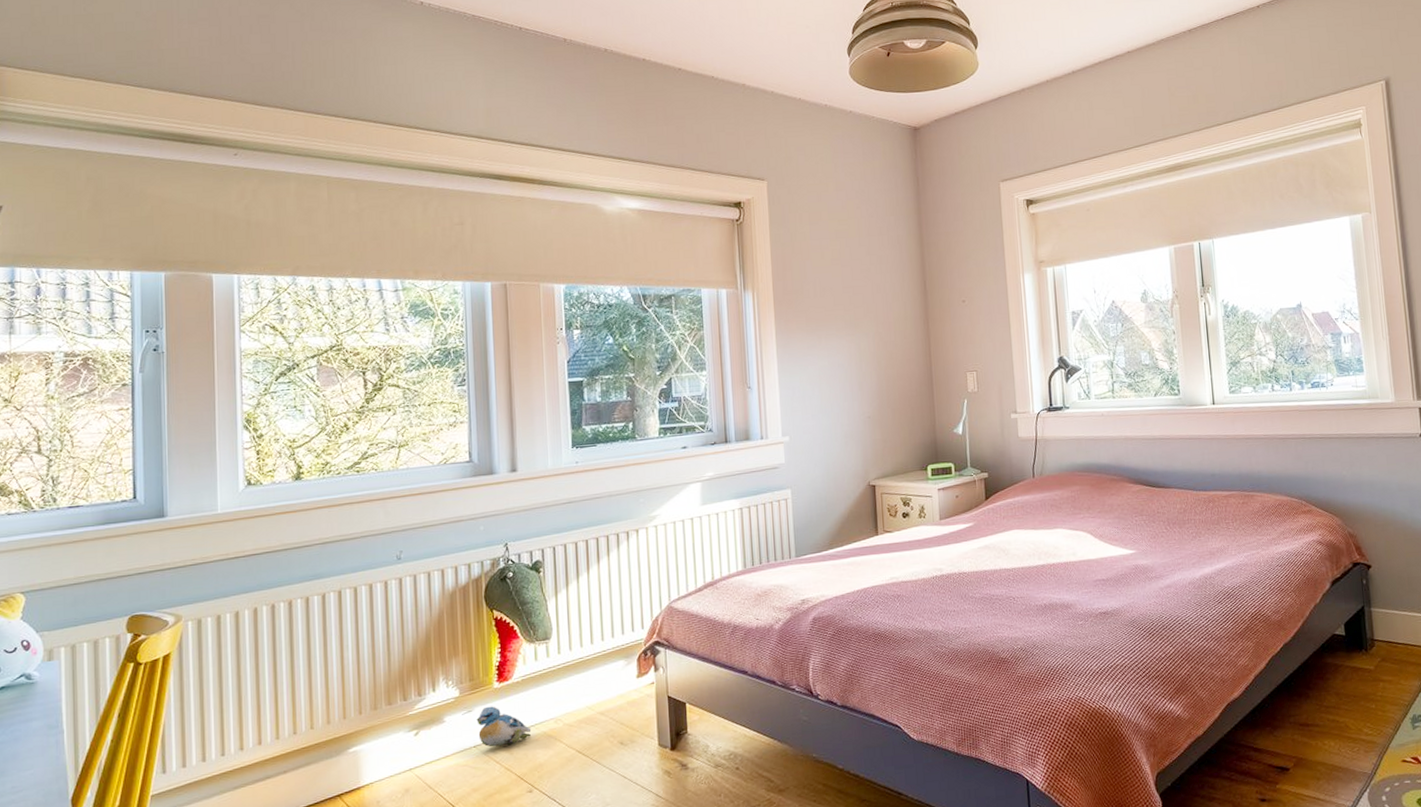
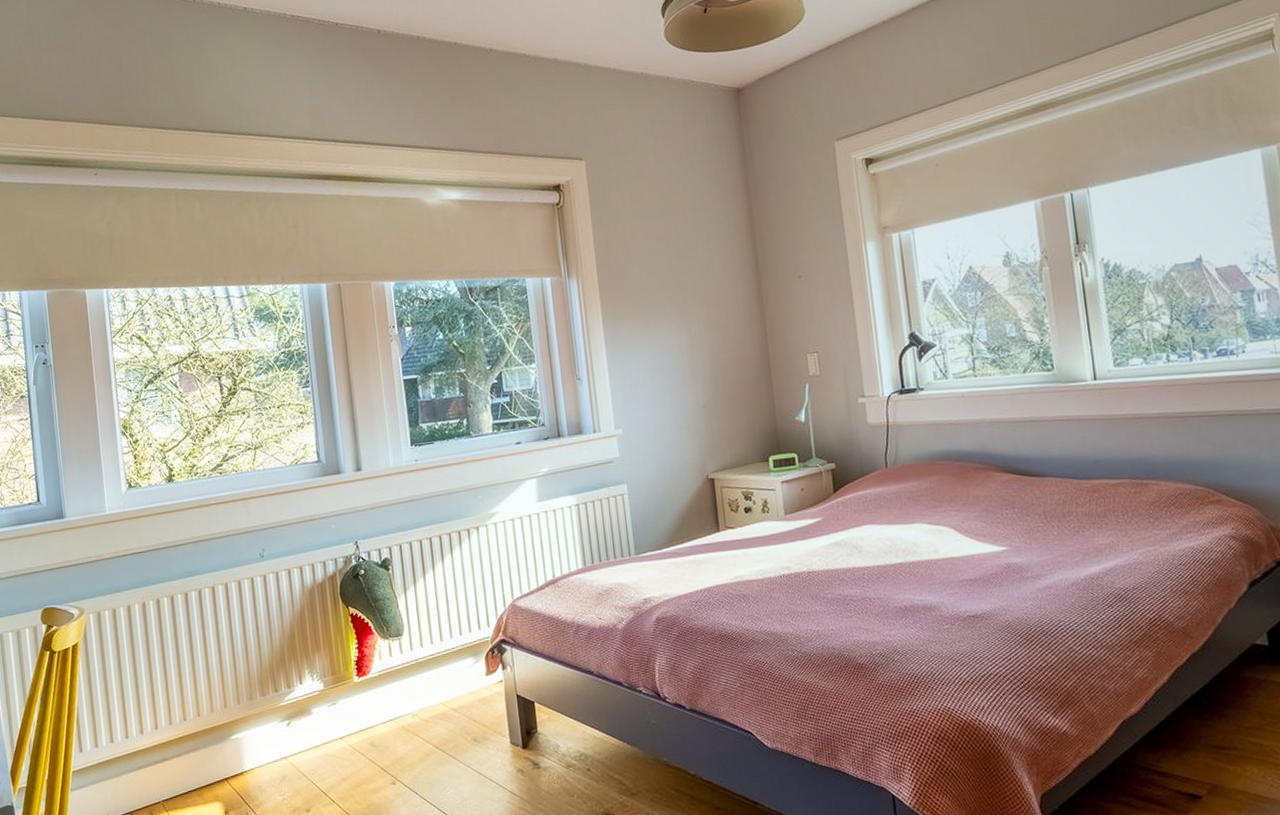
plush toy: present [476,706,532,747] -> none [340,699,391,739]

